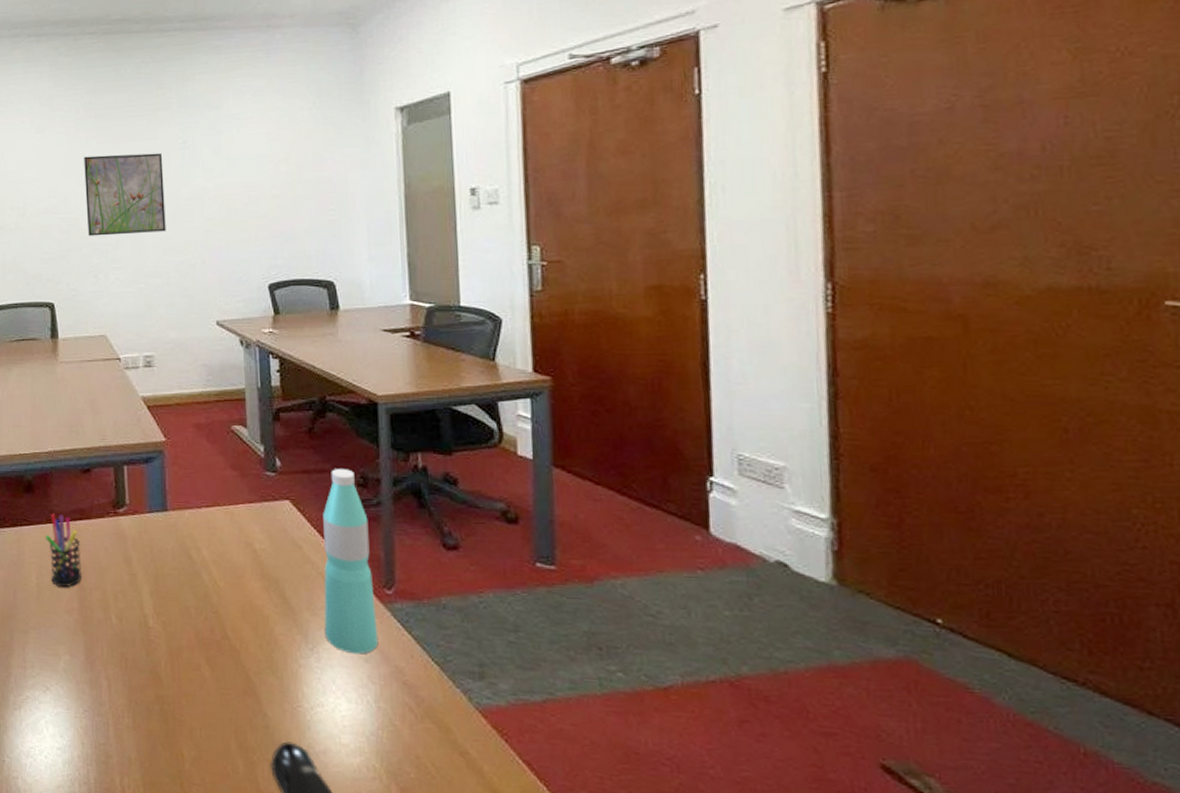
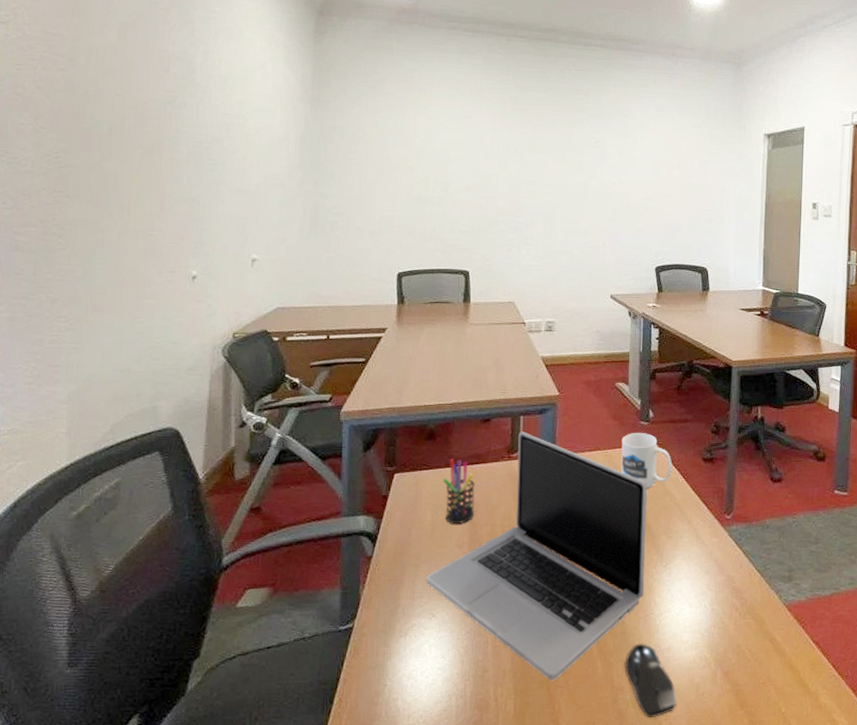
laptop: none [36,483,288,776] -> present [426,431,647,681]
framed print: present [84,153,166,237] -> none [505,144,577,216]
mug: none [244,486,310,553] -> present [620,433,672,489]
water bottle: present [323,469,379,654] -> none [676,419,717,568]

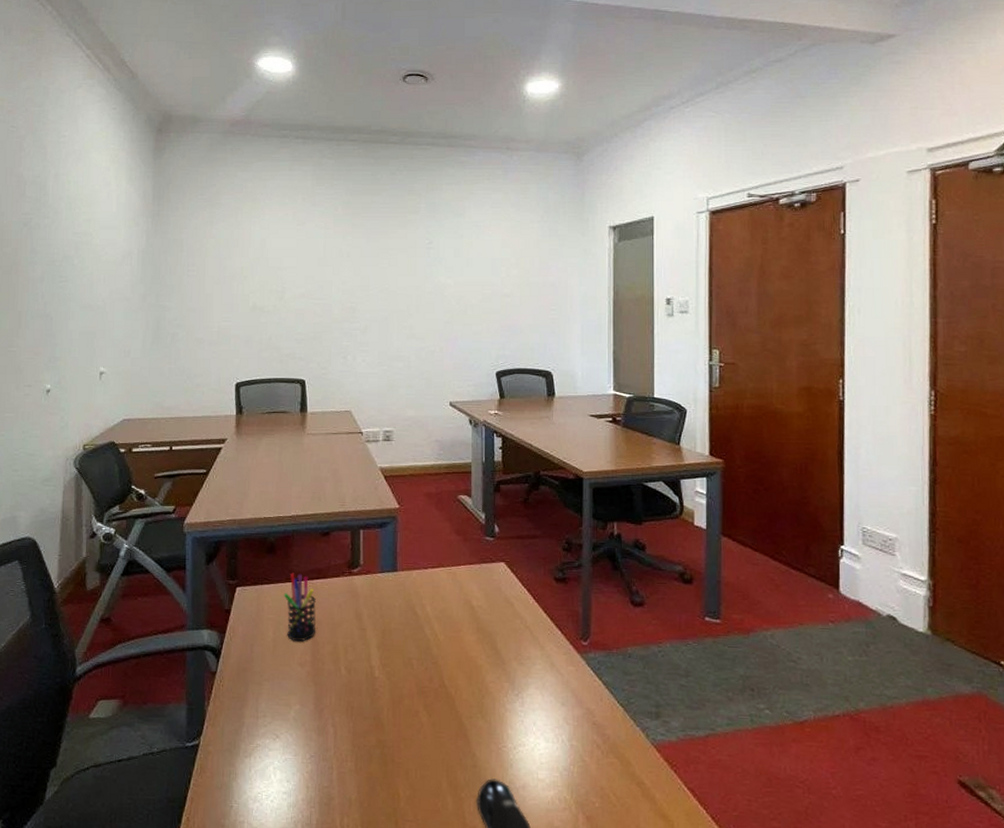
laptop: present [426,431,647,681] -> none [269,546,495,814]
mug: present [620,433,672,489] -> none [466,549,520,610]

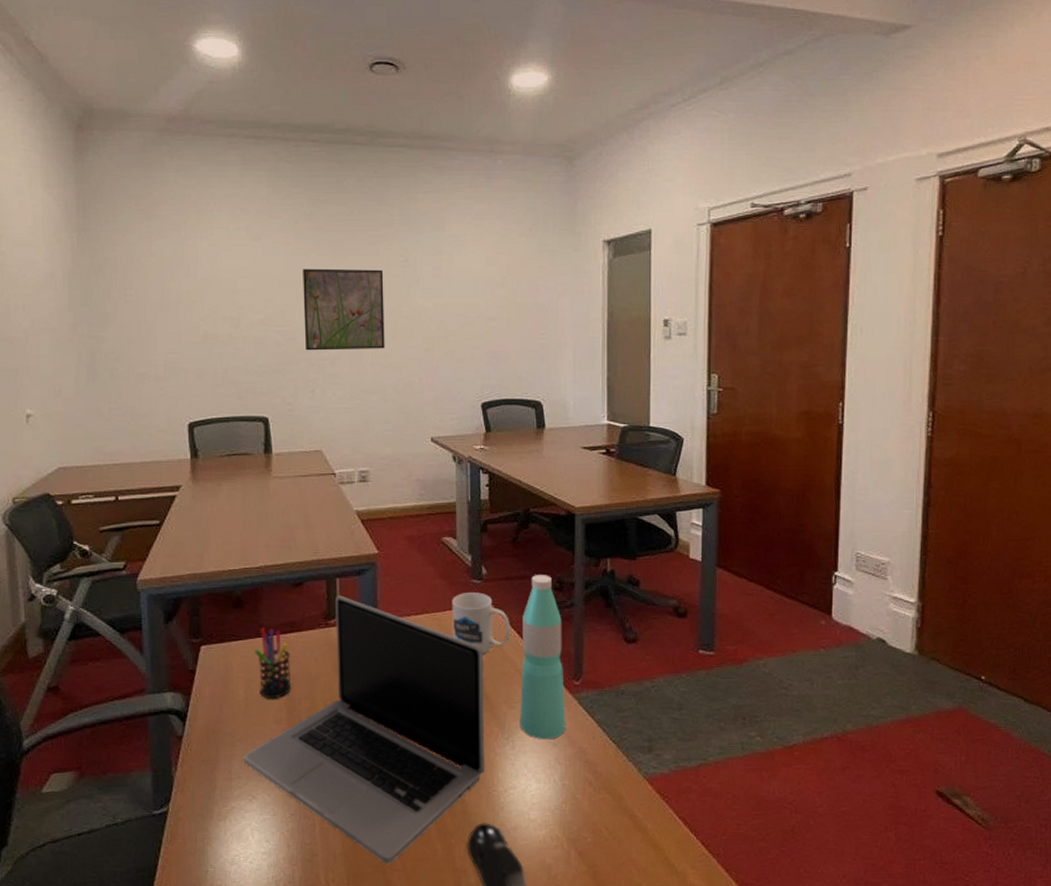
laptop: none [269,546,495,814] -> present [243,595,485,865]
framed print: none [339,249,411,322] -> present [303,268,385,351]
mug: none [466,549,520,610] -> present [452,592,510,654]
water bottle: none [529,535,574,699] -> present [519,575,566,740]

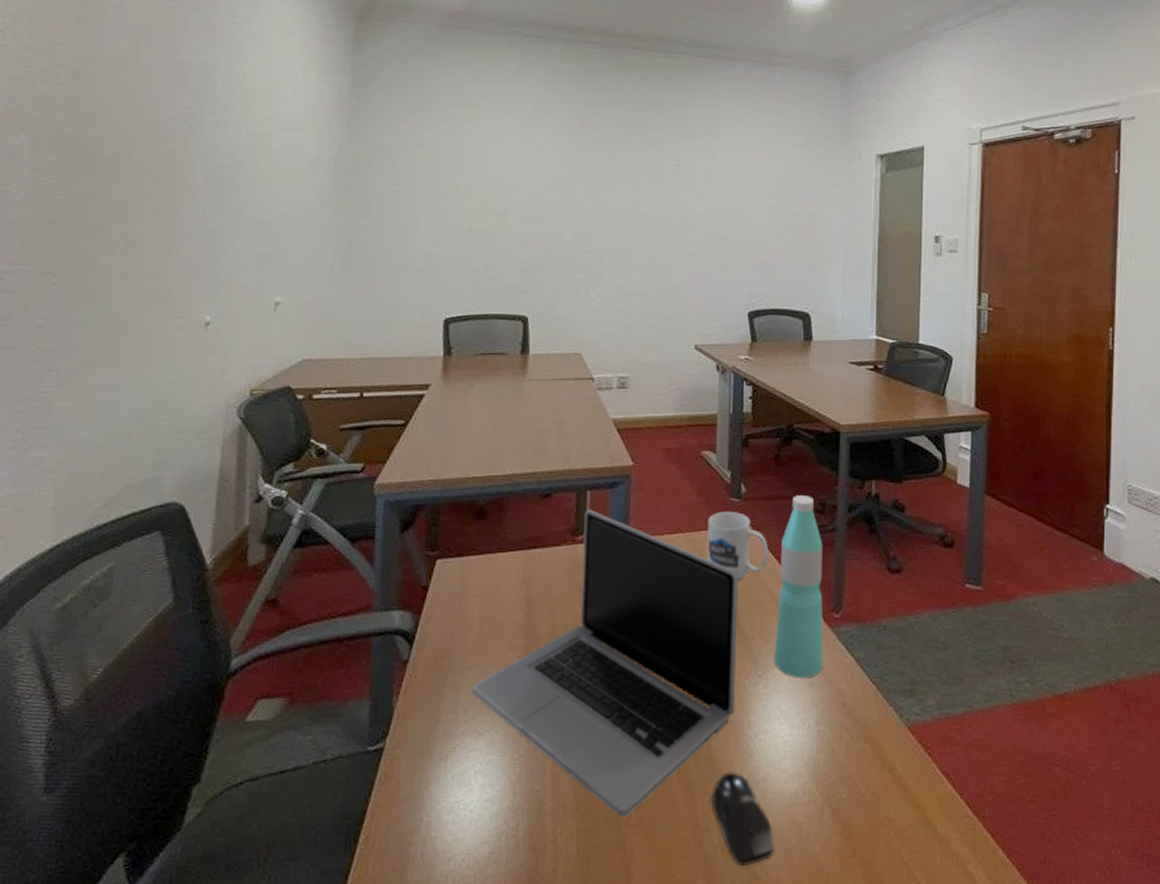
pen holder: present [253,627,292,699] -> none [493,541,532,622]
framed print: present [303,268,385,351] -> none [571,167,656,252]

